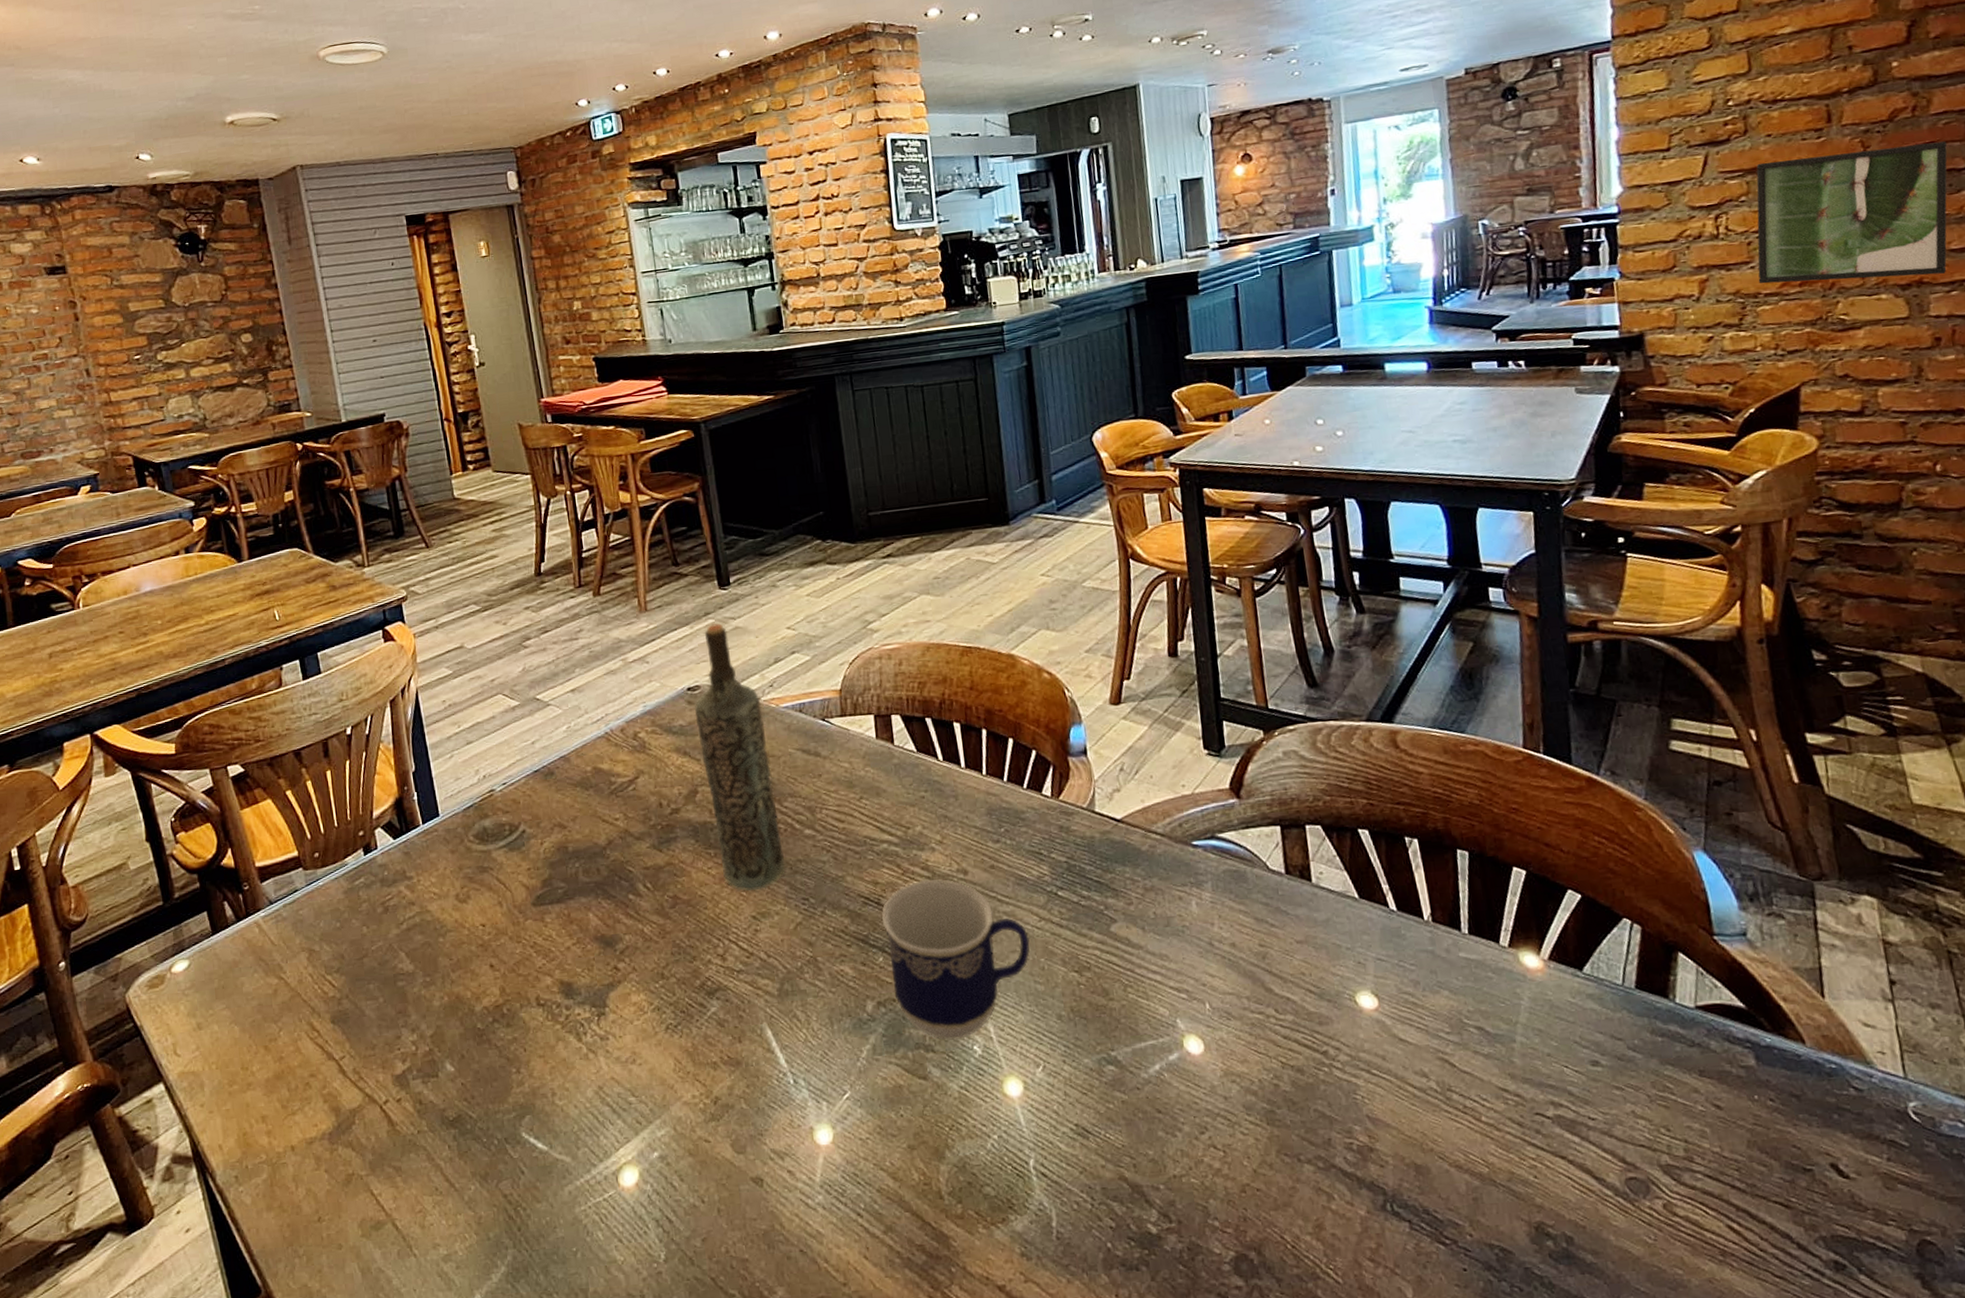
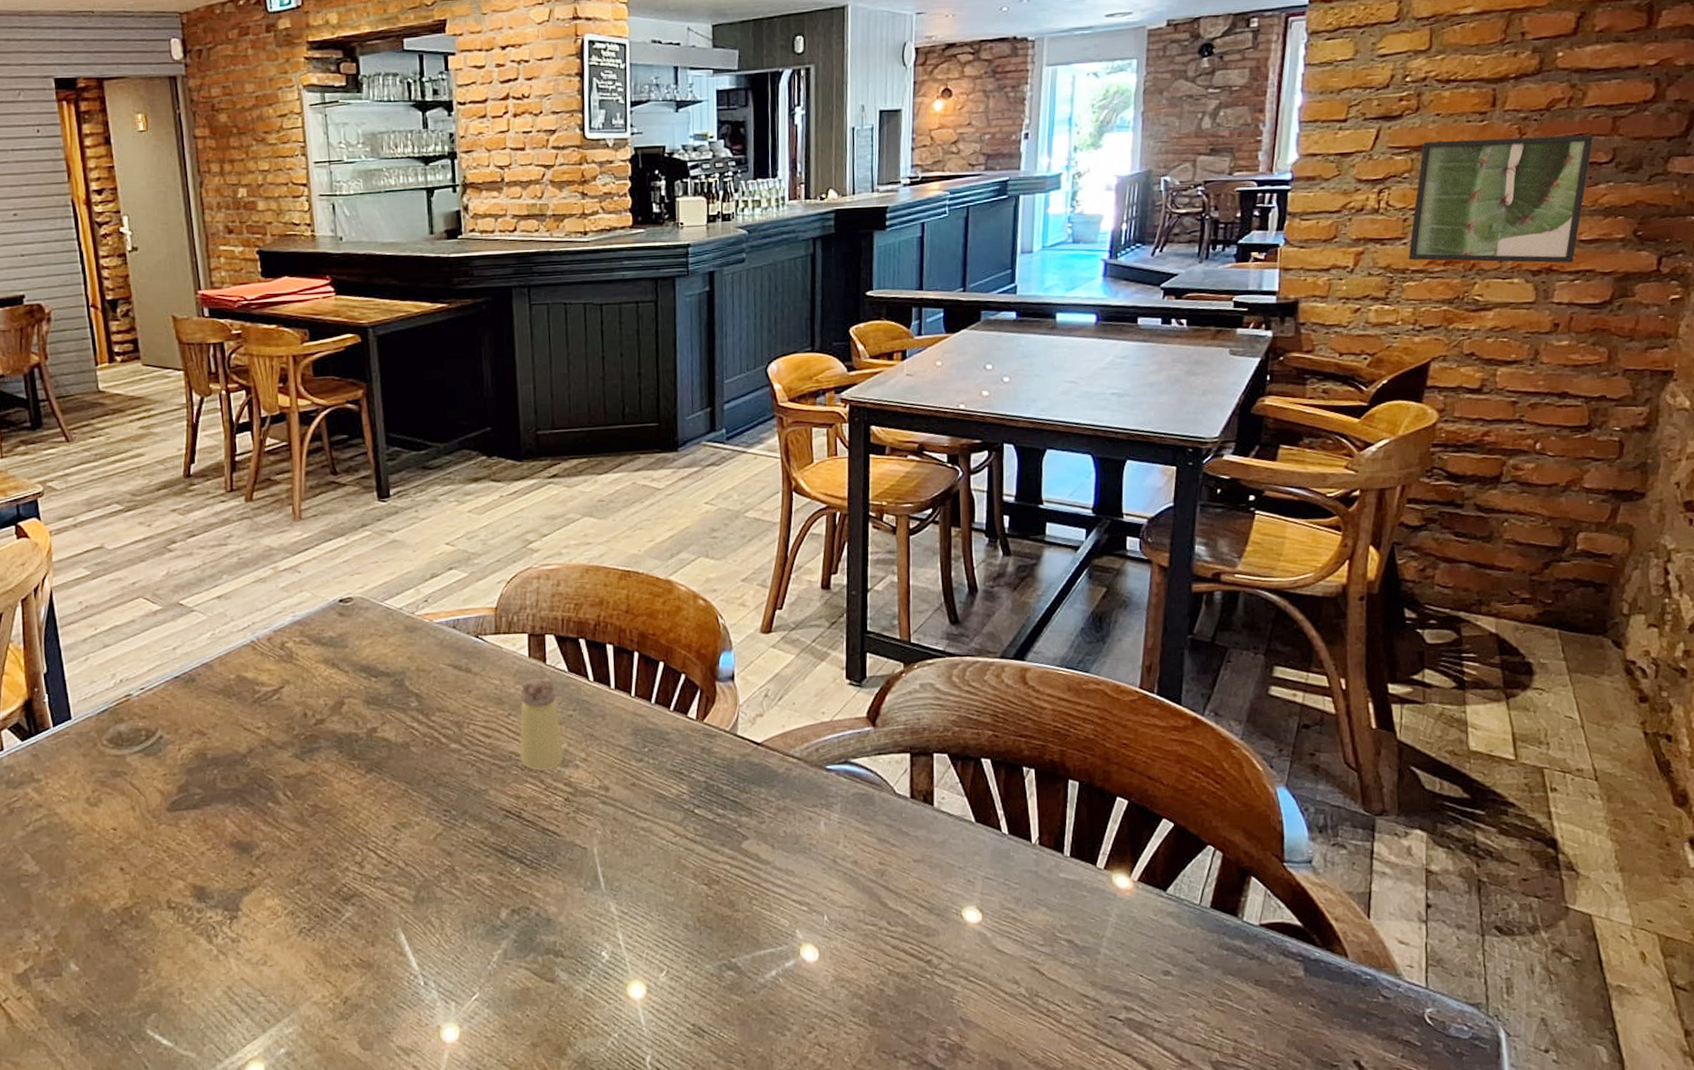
bottle: present [694,623,786,891] -> none [345,536,430,801]
saltshaker: none [870,759,919,856] -> present [519,678,564,771]
cup: present [882,879,1031,1040] -> none [522,795,665,946]

